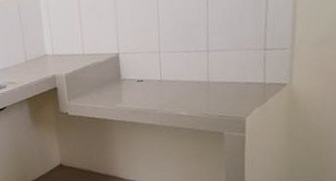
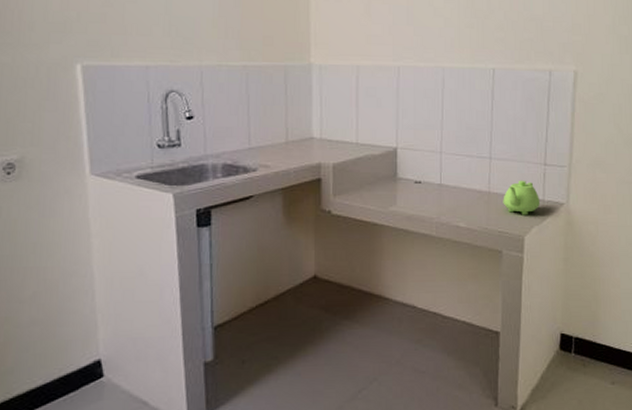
teapot: none [222,66,260,99] -> present [503,180,540,215]

